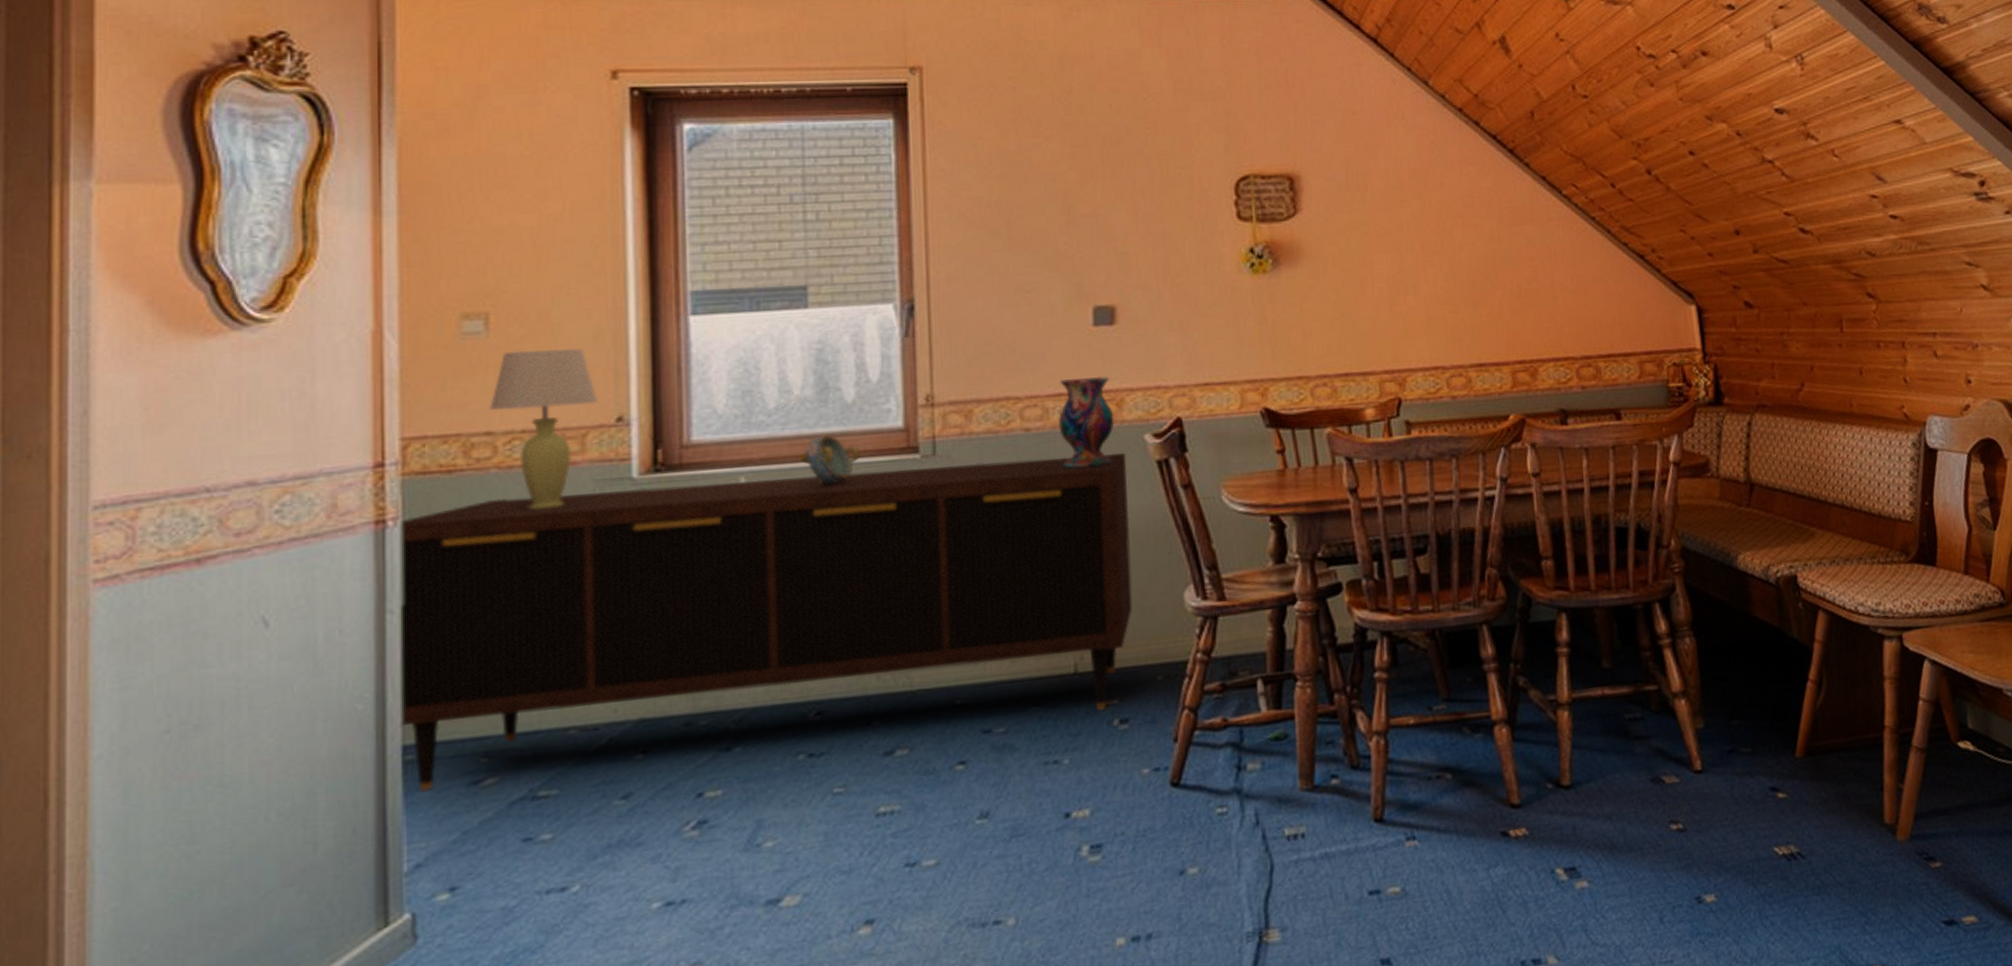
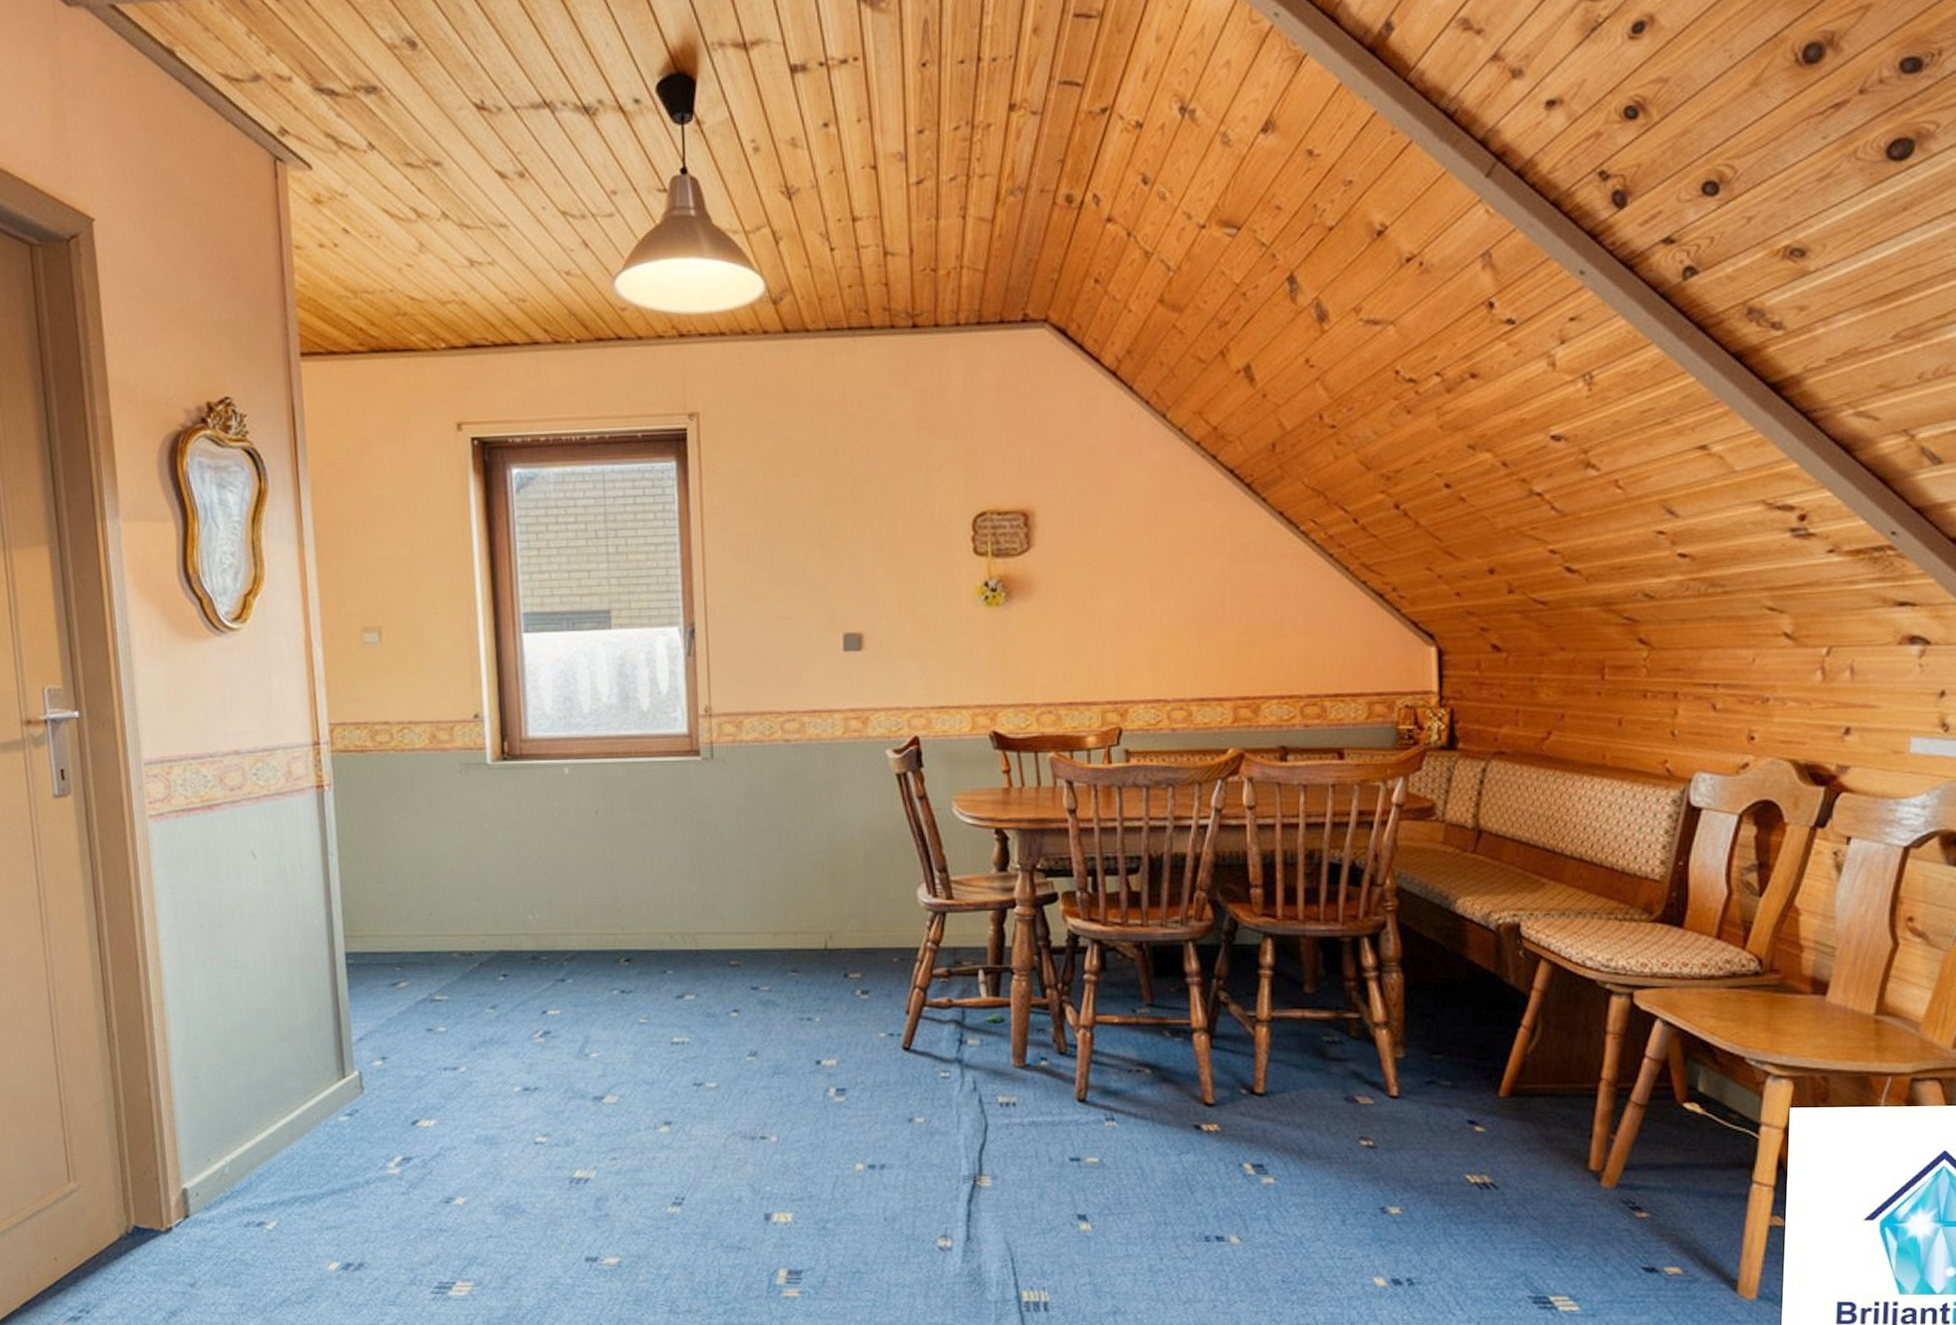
sideboard: present [399,453,1133,792] -> none [333,765,874,987]
table lamp: present [489,347,597,510] -> none [386,657,460,784]
decorative bowl: present [801,435,860,486] -> none [609,737,654,779]
vase: present [1057,376,1115,468] -> none [812,696,861,776]

